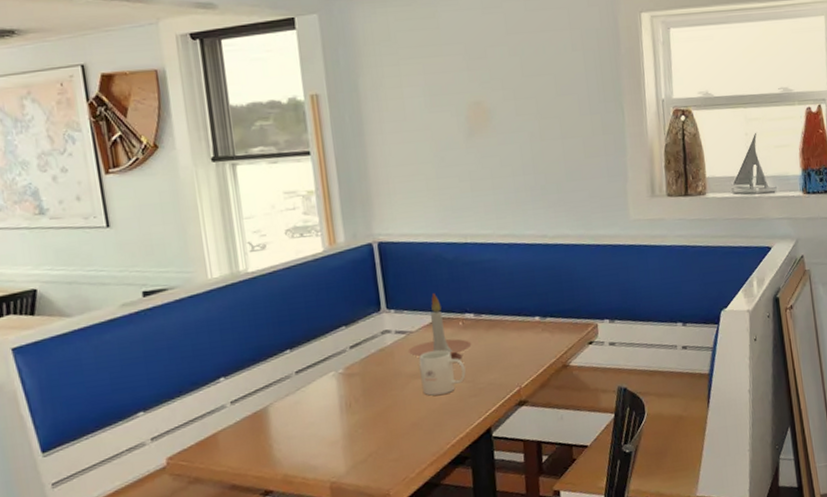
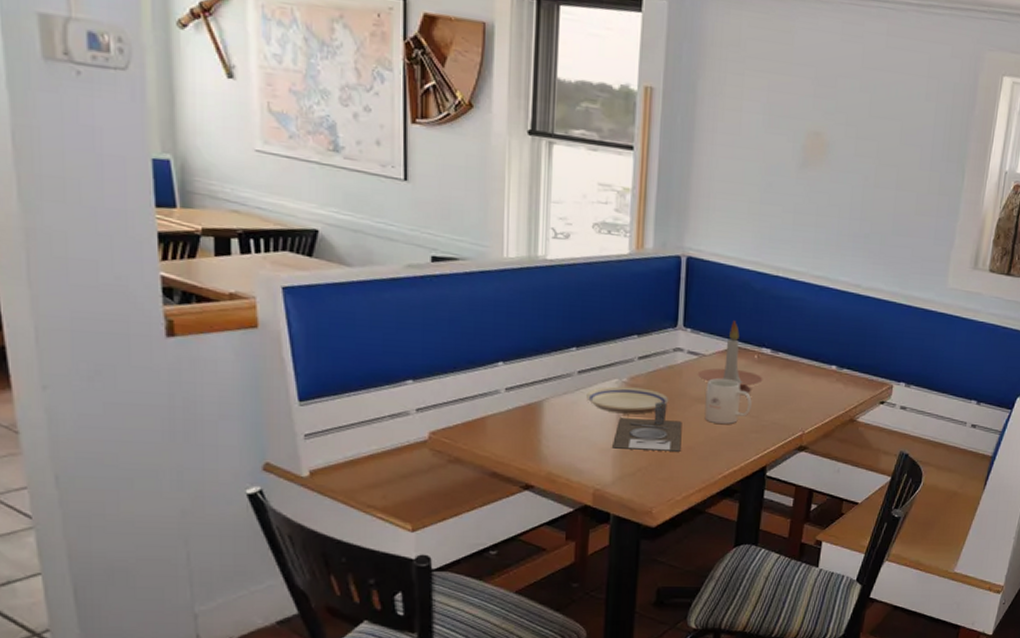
plate: none [307,375,386,405] -> present [586,386,669,415]
place setting: none [340,384,406,439] -> present [612,401,682,452]

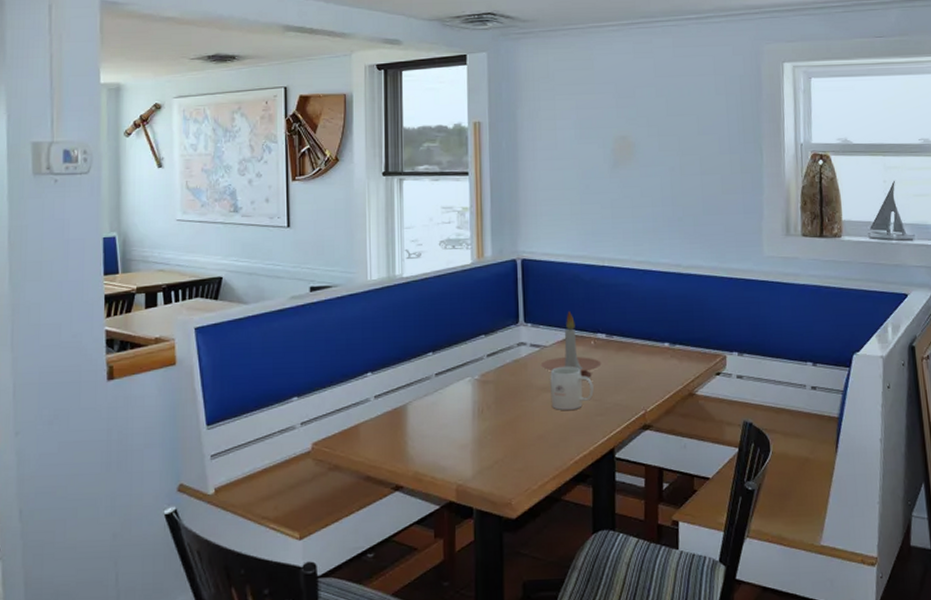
plate: present [586,386,669,415] -> none [444,383,518,410]
place setting: present [612,401,682,452] -> none [470,394,533,444]

